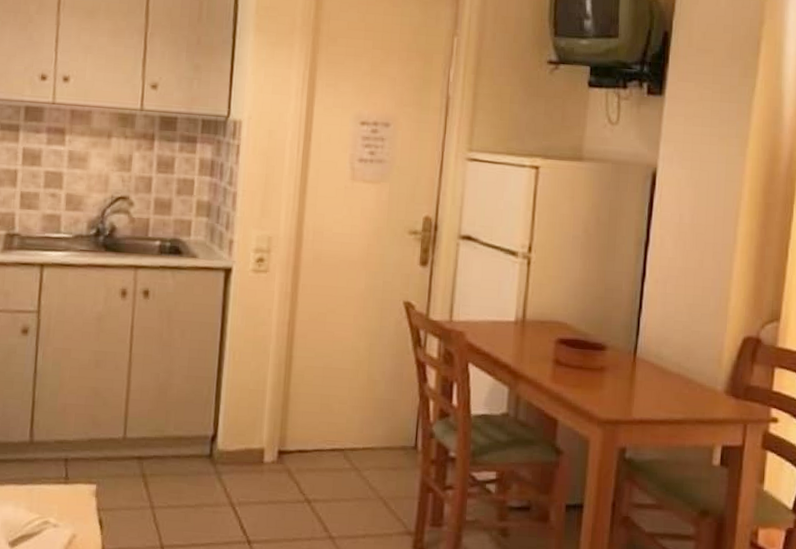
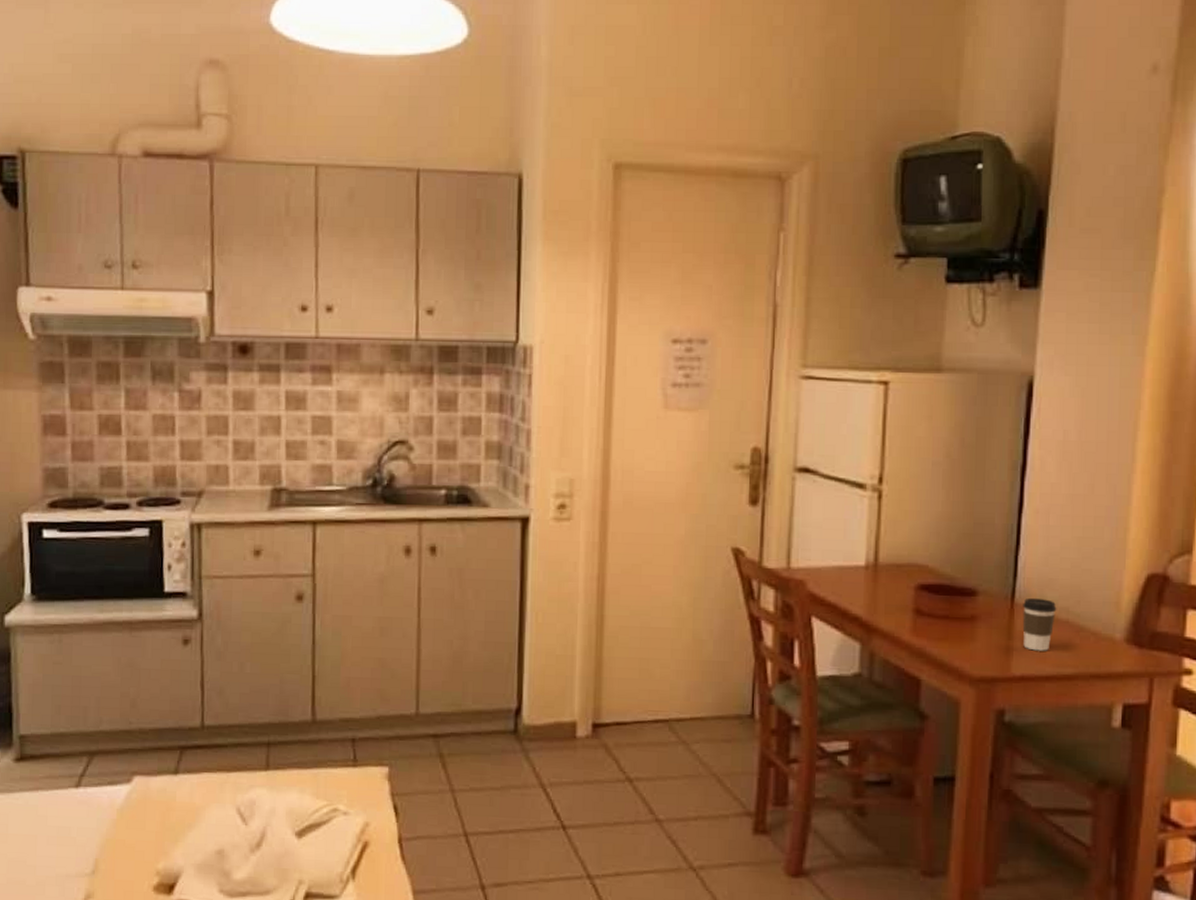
coffee cup: none [642,353,671,399] -> present [1022,597,1057,651]

